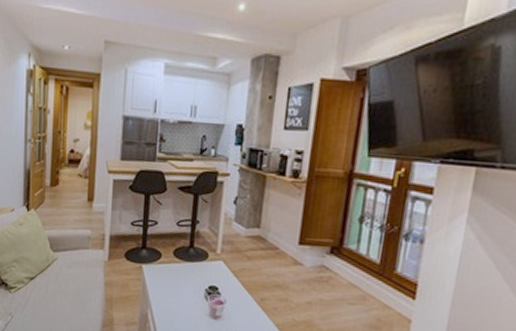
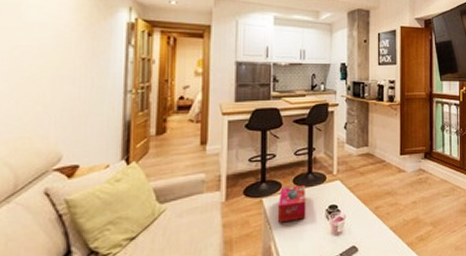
tissue box: none [156,257,186,295] -> present [278,184,306,223]

